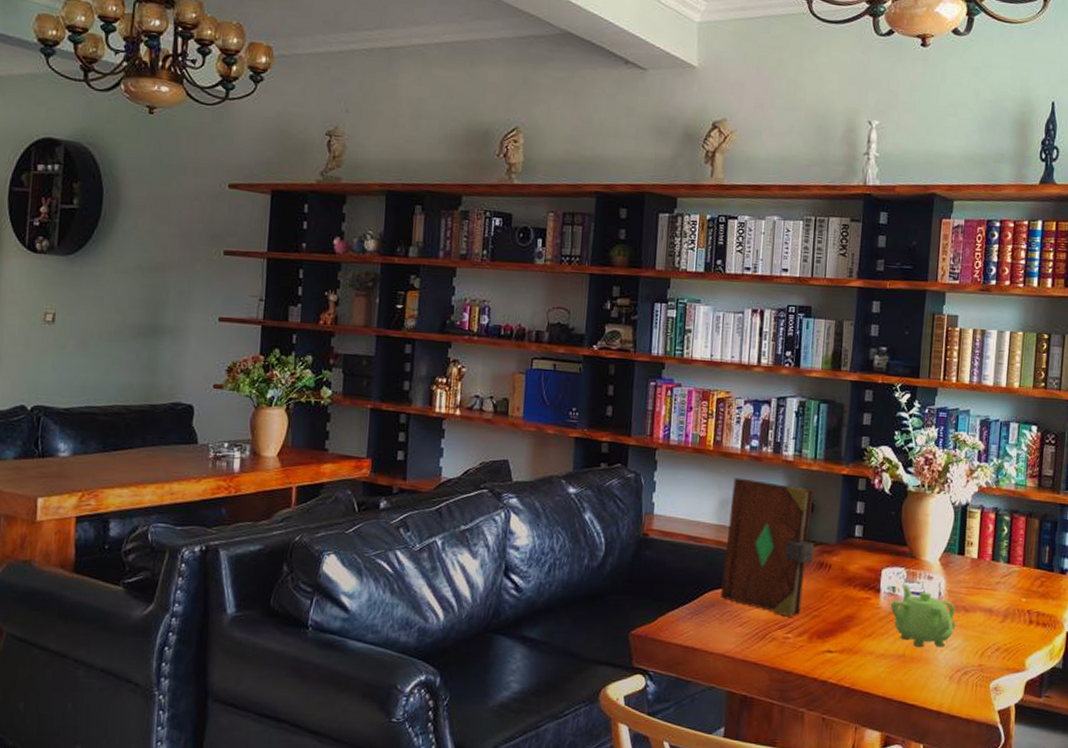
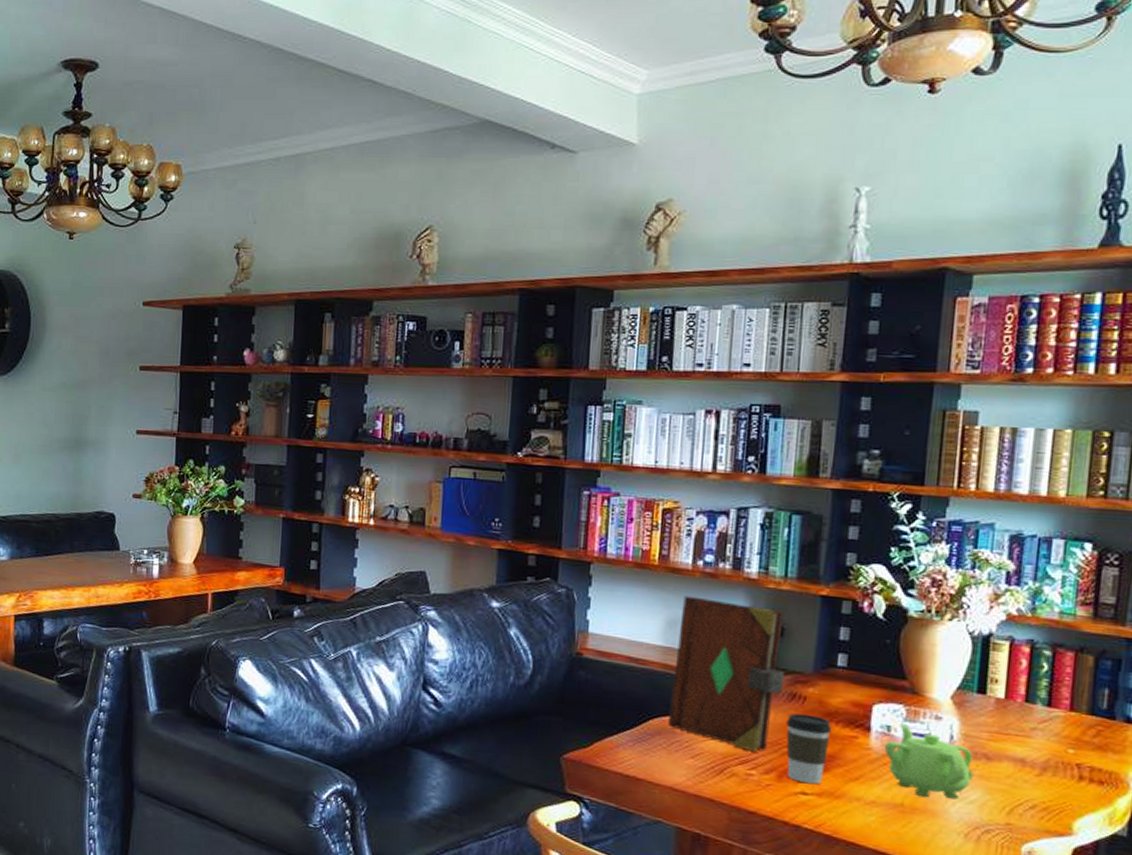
coffee cup: none [815,580,851,643] -> present [786,713,832,785]

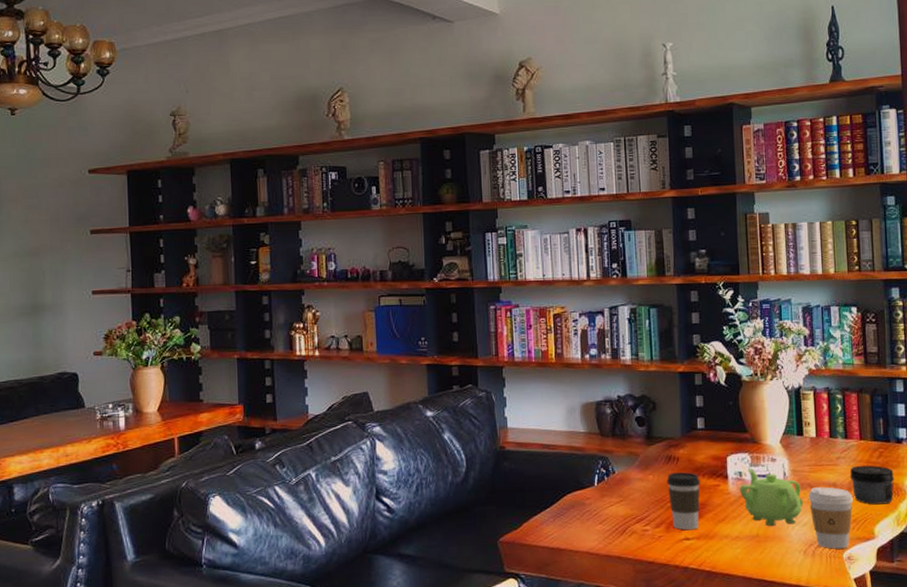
book: present [668,595,785,752] -> none [578,385,662,511]
coffee cup: none [981,759,1048,841] -> present [808,487,853,549]
jar: none [1046,742,1115,796] -> present [849,465,894,505]

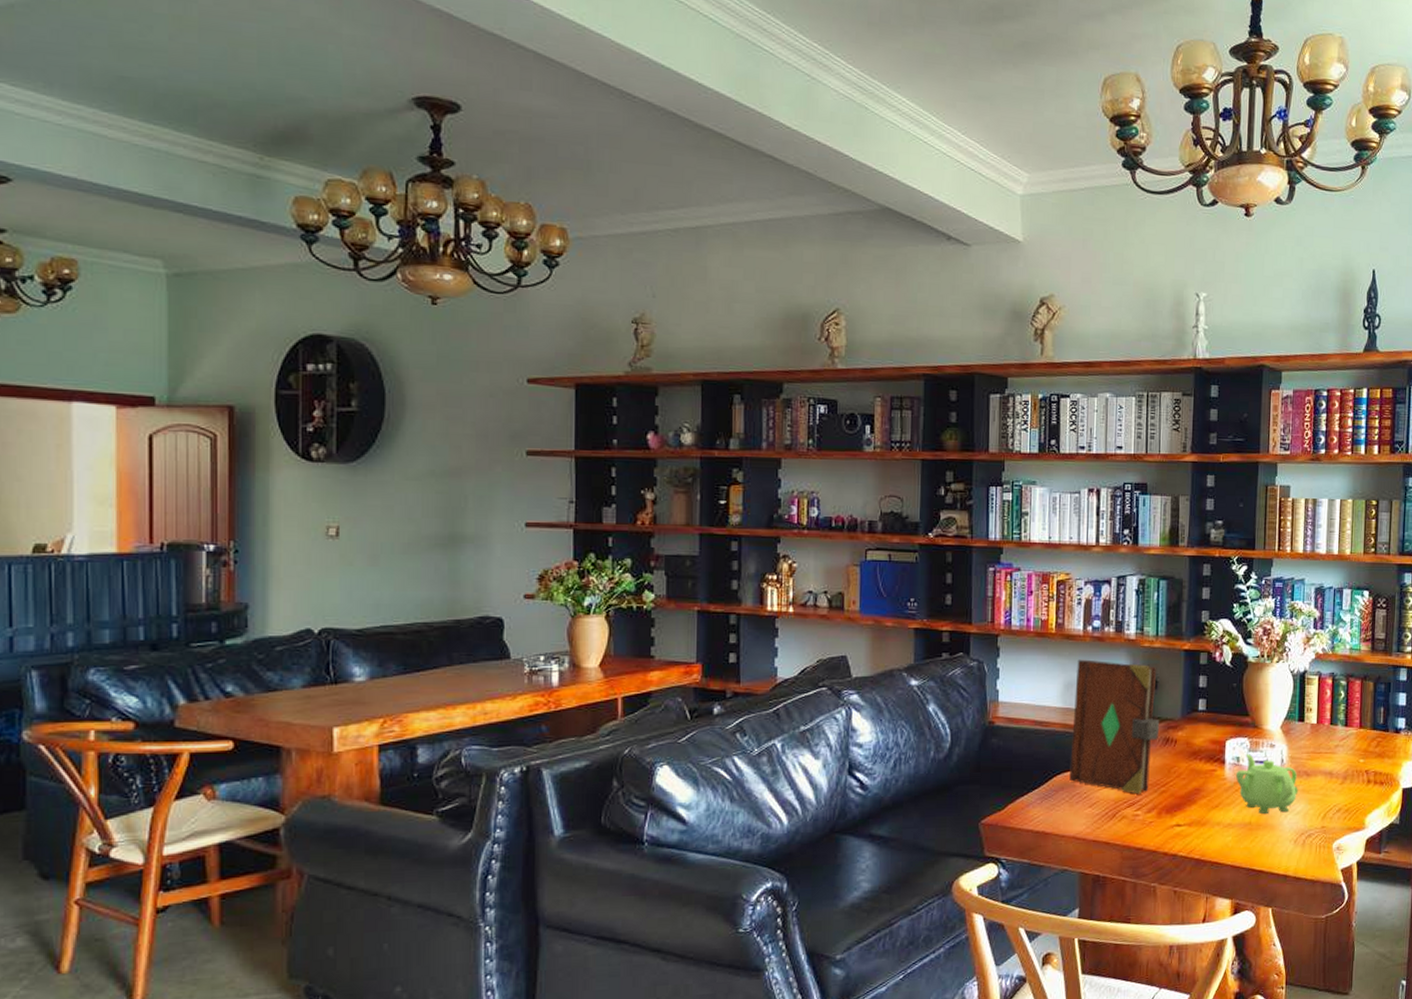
book: none [578,385,662,511] -> present [1069,659,1160,794]
coffee cup: present [667,472,700,531] -> none [1162,755,1197,817]
coffee cup: present [808,487,853,549] -> none [1303,775,1347,839]
jar: present [849,465,894,505] -> none [1346,754,1389,795]

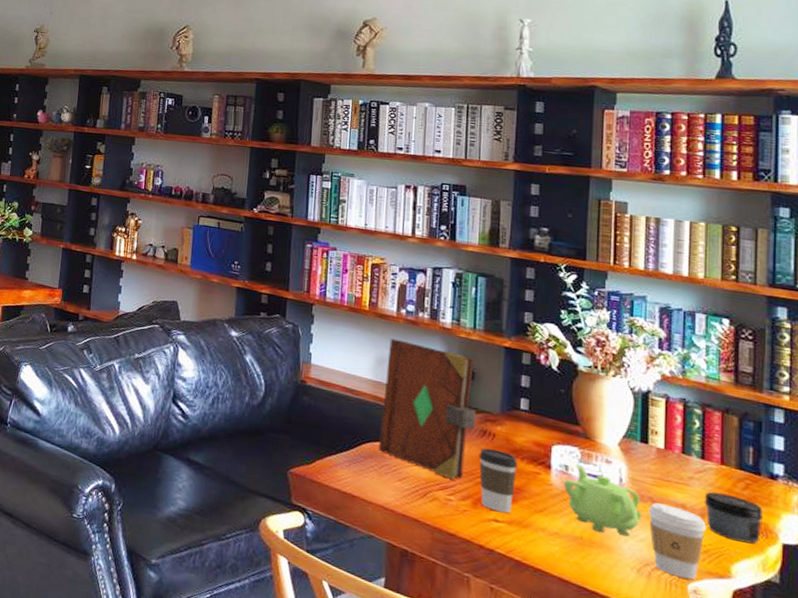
coffee cup: none [1162,755,1197,817] -> present [478,448,518,514]
coffee cup: none [1303,775,1347,839] -> present [648,502,706,580]
jar: none [1346,754,1389,795] -> present [704,491,763,544]

